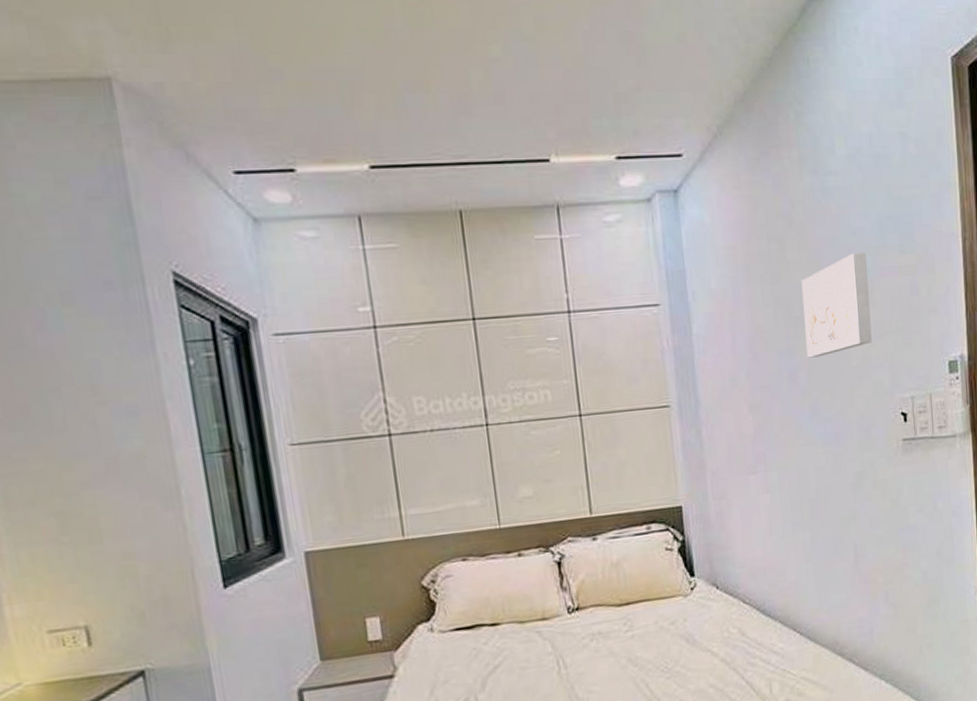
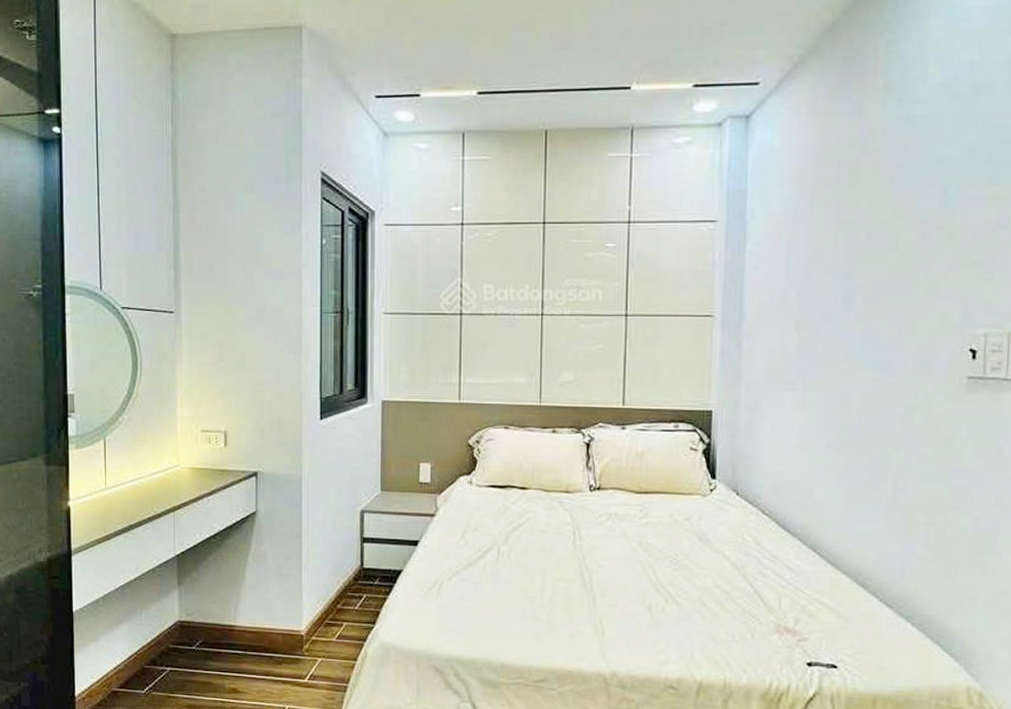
wall art: present [801,253,872,358] -> none [867,182,949,283]

